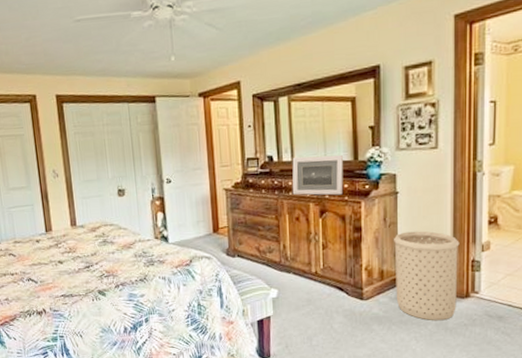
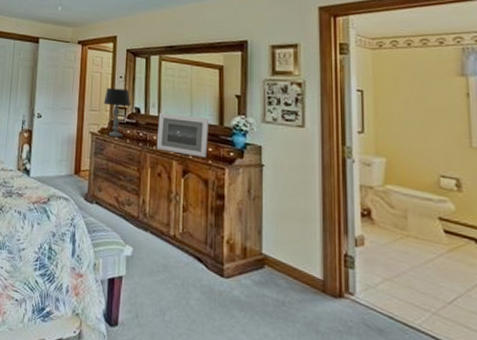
table lamp: none [234,138,262,191] -> present [103,87,130,138]
laundry basket: present [394,231,460,320] -> none [258,208,330,321]

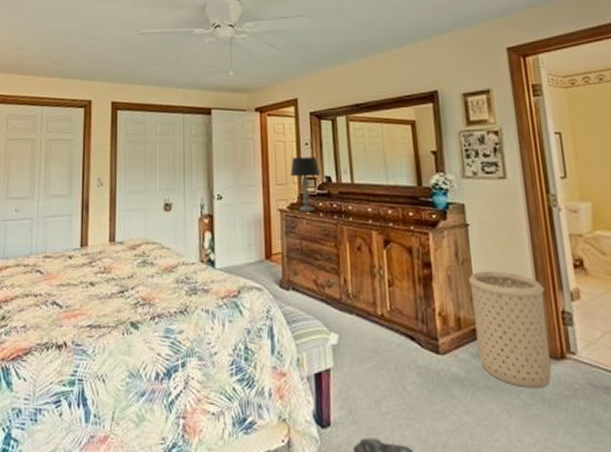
picture frame: present [156,112,210,158] -> none [352,179,409,224]
laundry basket: none [258,208,330,321] -> present [469,271,552,387]

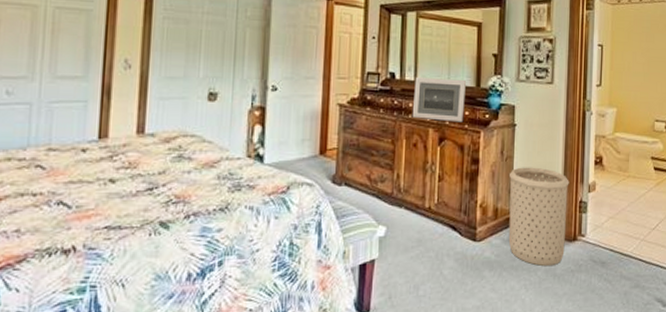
table lamp: present [290,156,320,213] -> none [353,50,384,108]
picture frame: none [352,179,409,224] -> present [412,76,467,123]

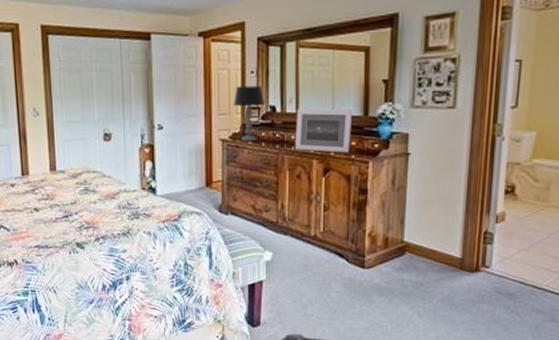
table lamp: none [353,50,384,108] -> present [233,85,264,142]
laundry basket: present [508,167,569,266] -> none [400,197,472,294]

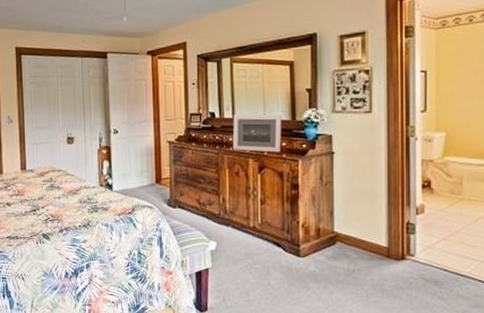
table lamp: present [233,85,264,142] -> none [178,95,205,144]

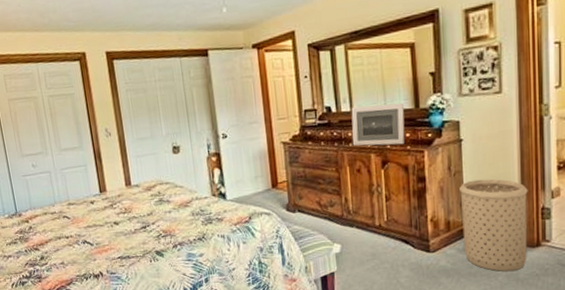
laundry basket: none [330,191,394,281] -> present [460,179,528,272]

